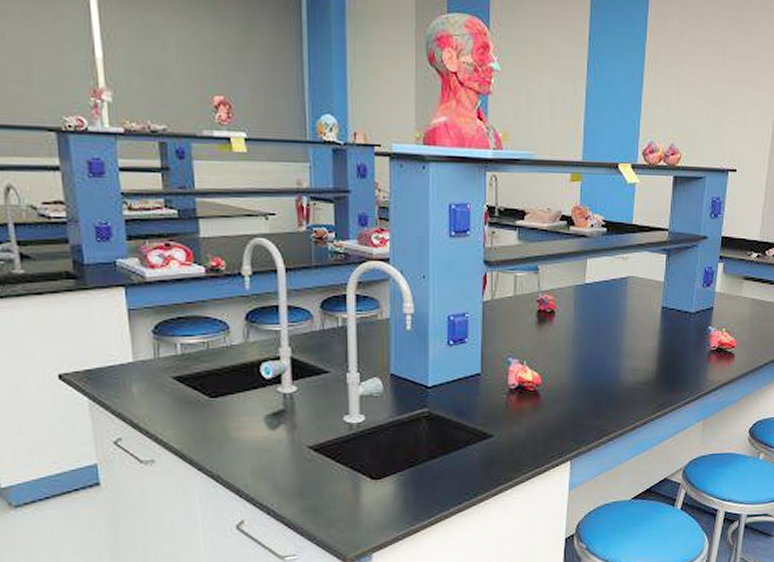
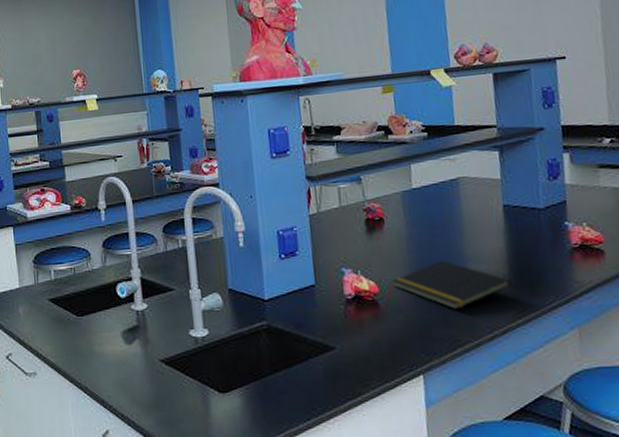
notepad: none [555,355,657,402] -> present [392,260,511,309]

